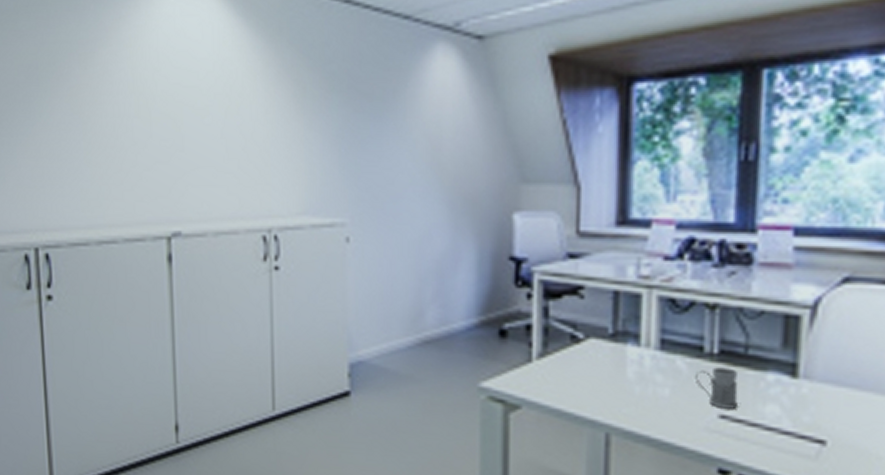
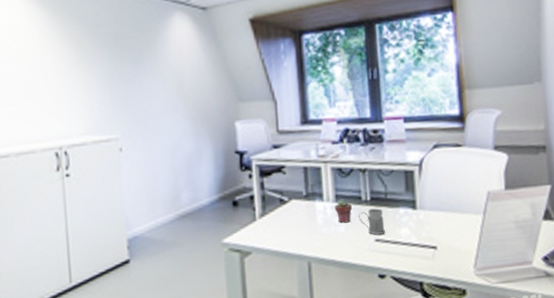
potted succulent: none [656,346,686,384] -> present [334,199,352,223]

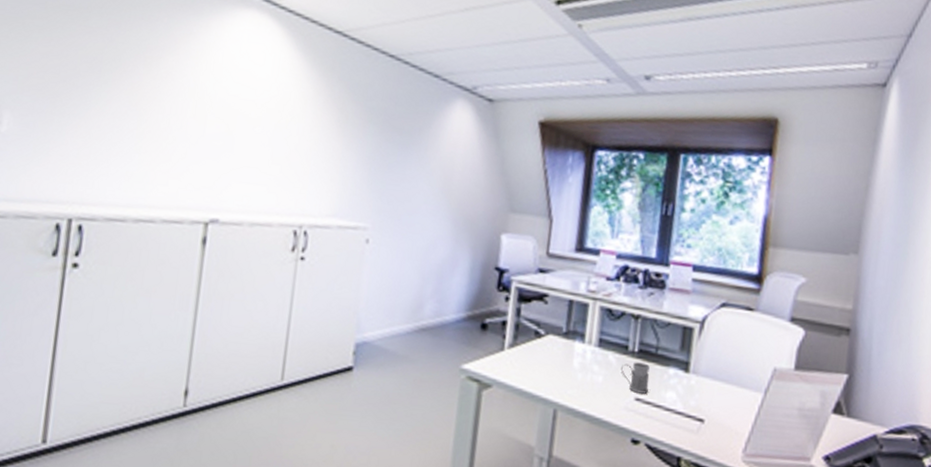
potted succulent: present [334,199,352,223] -> none [595,344,616,373]

